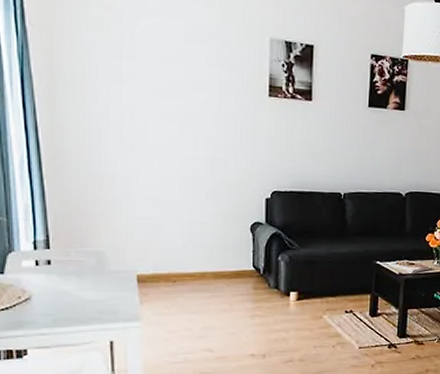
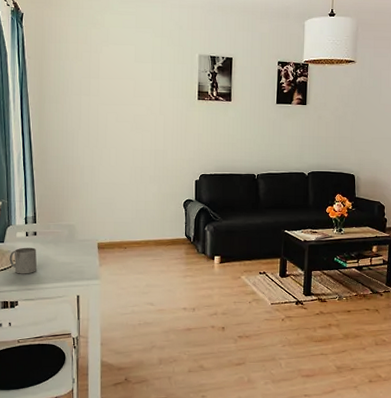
mug: none [12,280,54,315] -> present [9,247,38,274]

